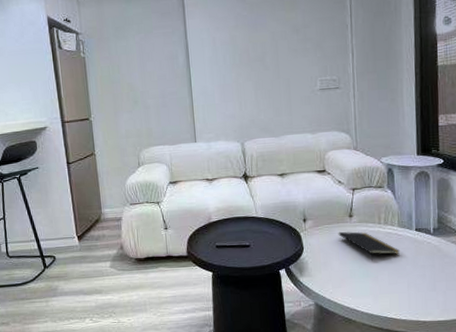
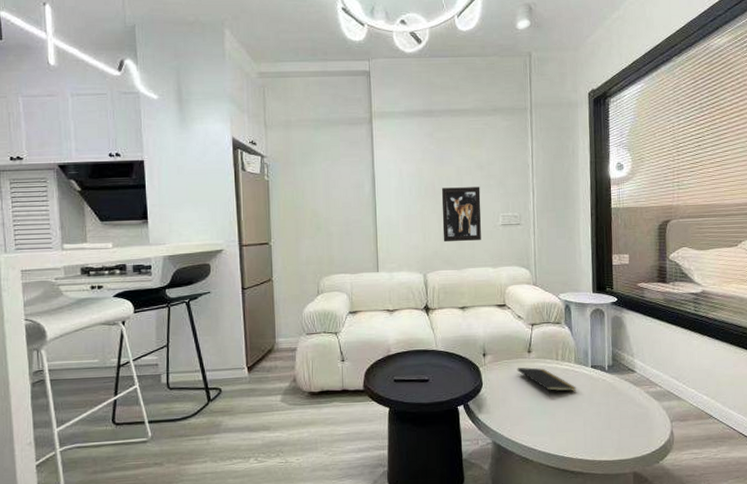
wall art: none [256,51,299,110] -> present [441,187,481,243]

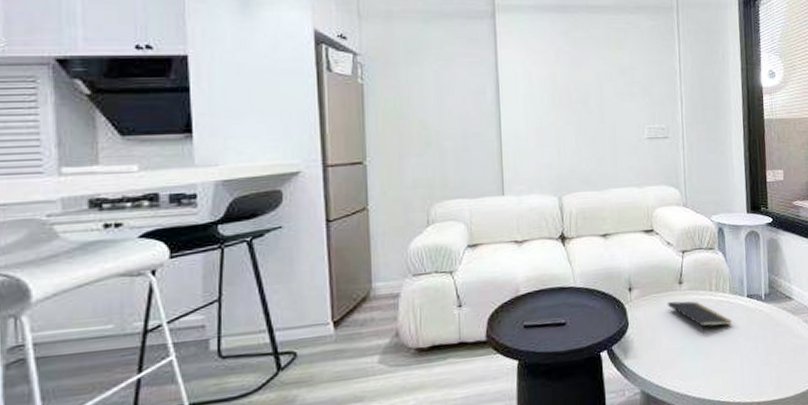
wall art: present [441,187,481,243] -> none [578,94,625,159]

